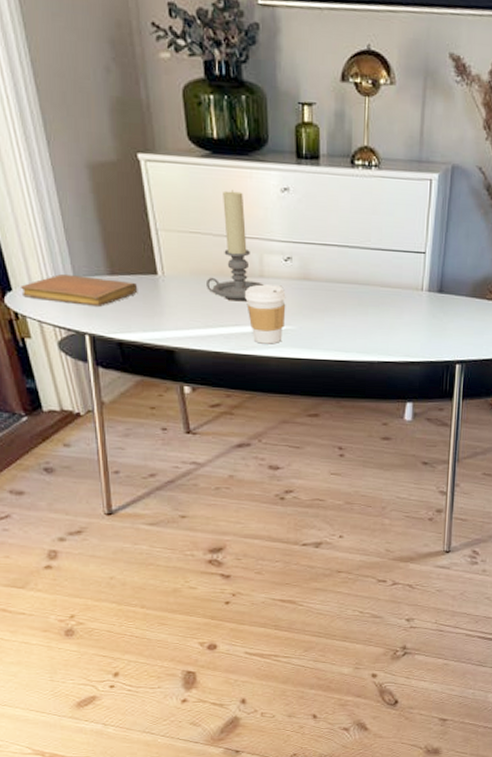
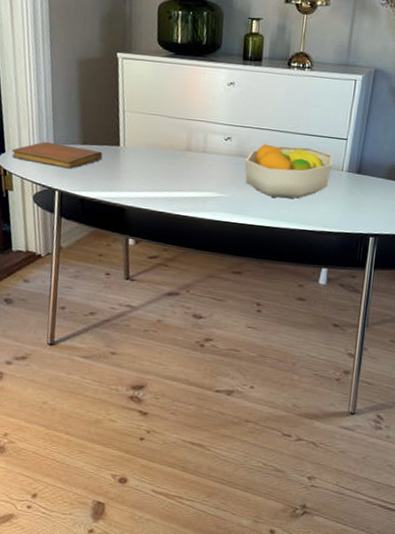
candle holder: present [207,189,265,302] -> none [158,82,207,172]
coffee cup: present [245,284,286,344] -> none [189,158,223,209]
fruit bowl: none [310,263,411,327] -> present [244,144,333,199]

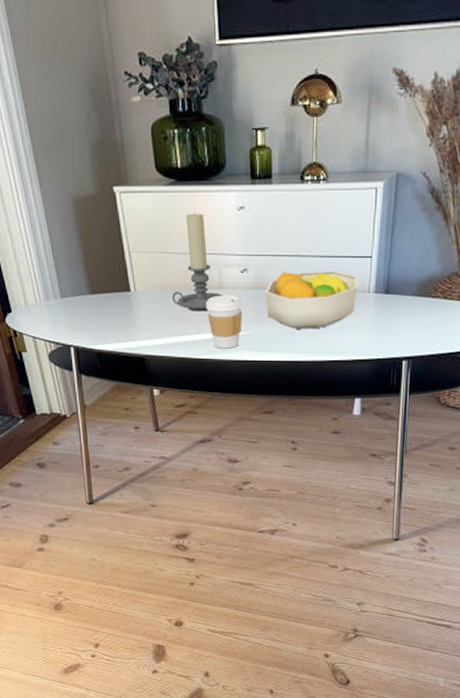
notebook: present [11,142,103,170] -> none [17,296,114,323]
candle holder: none [158,82,207,172] -> present [172,212,224,312]
coffee cup: none [189,158,223,209] -> present [206,295,243,349]

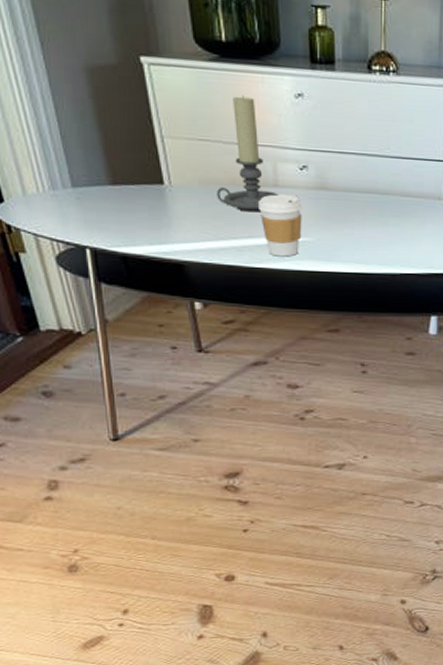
fruit bowl: present [264,271,358,329] -> none [327,172,432,238]

